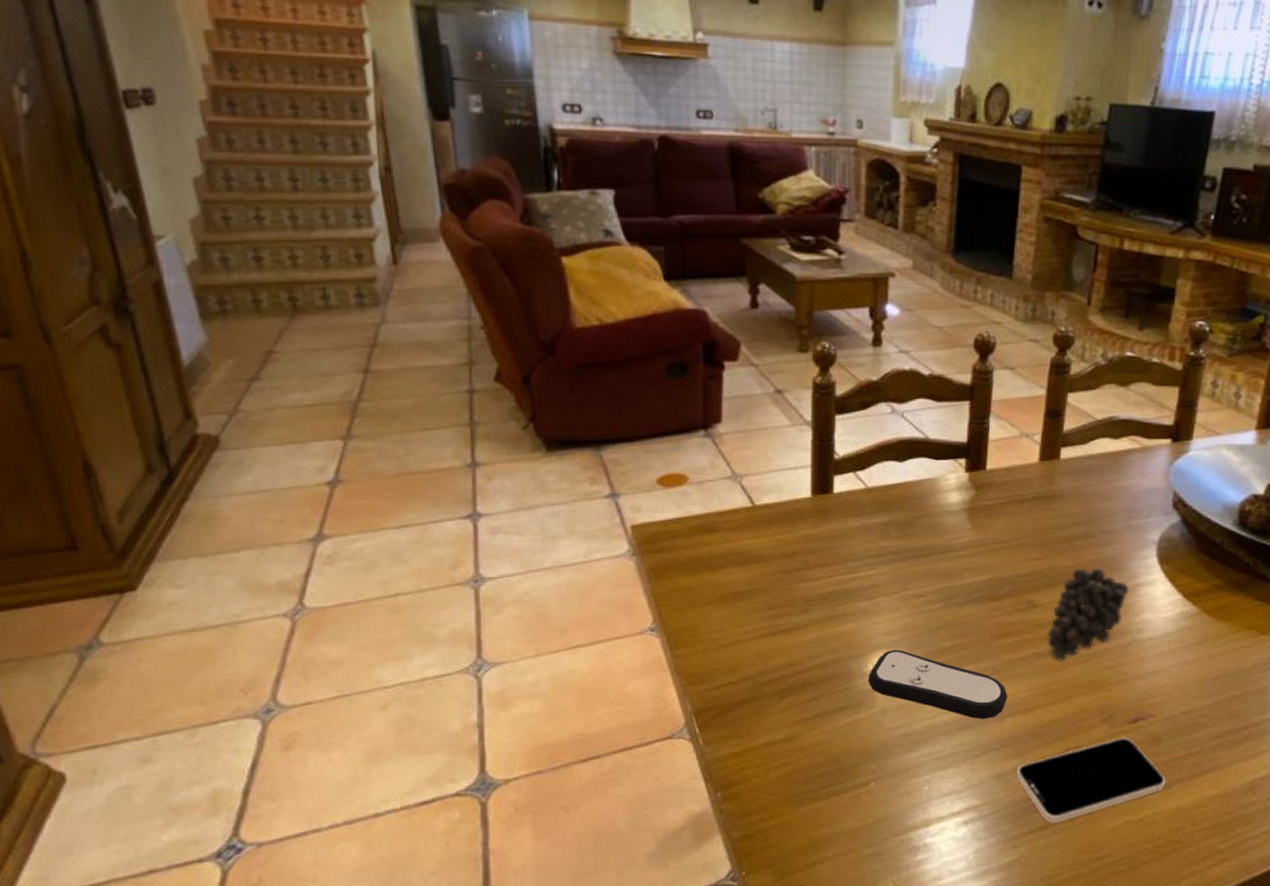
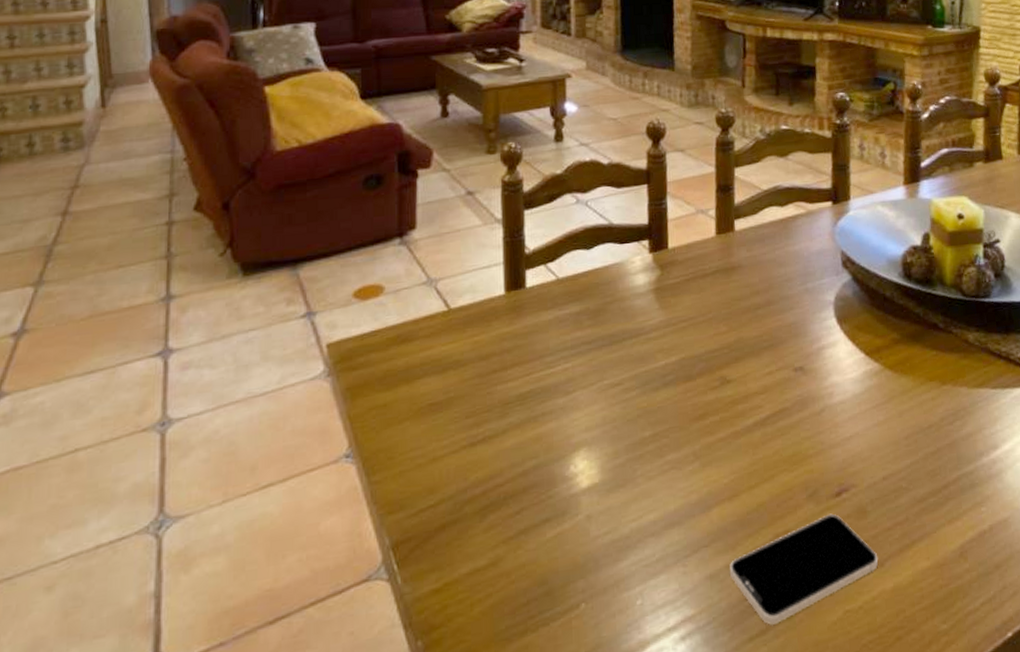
remote control: present [867,649,1008,719] -> none [570,445,712,514]
fruit: present [1047,567,1129,661] -> none [743,334,815,438]

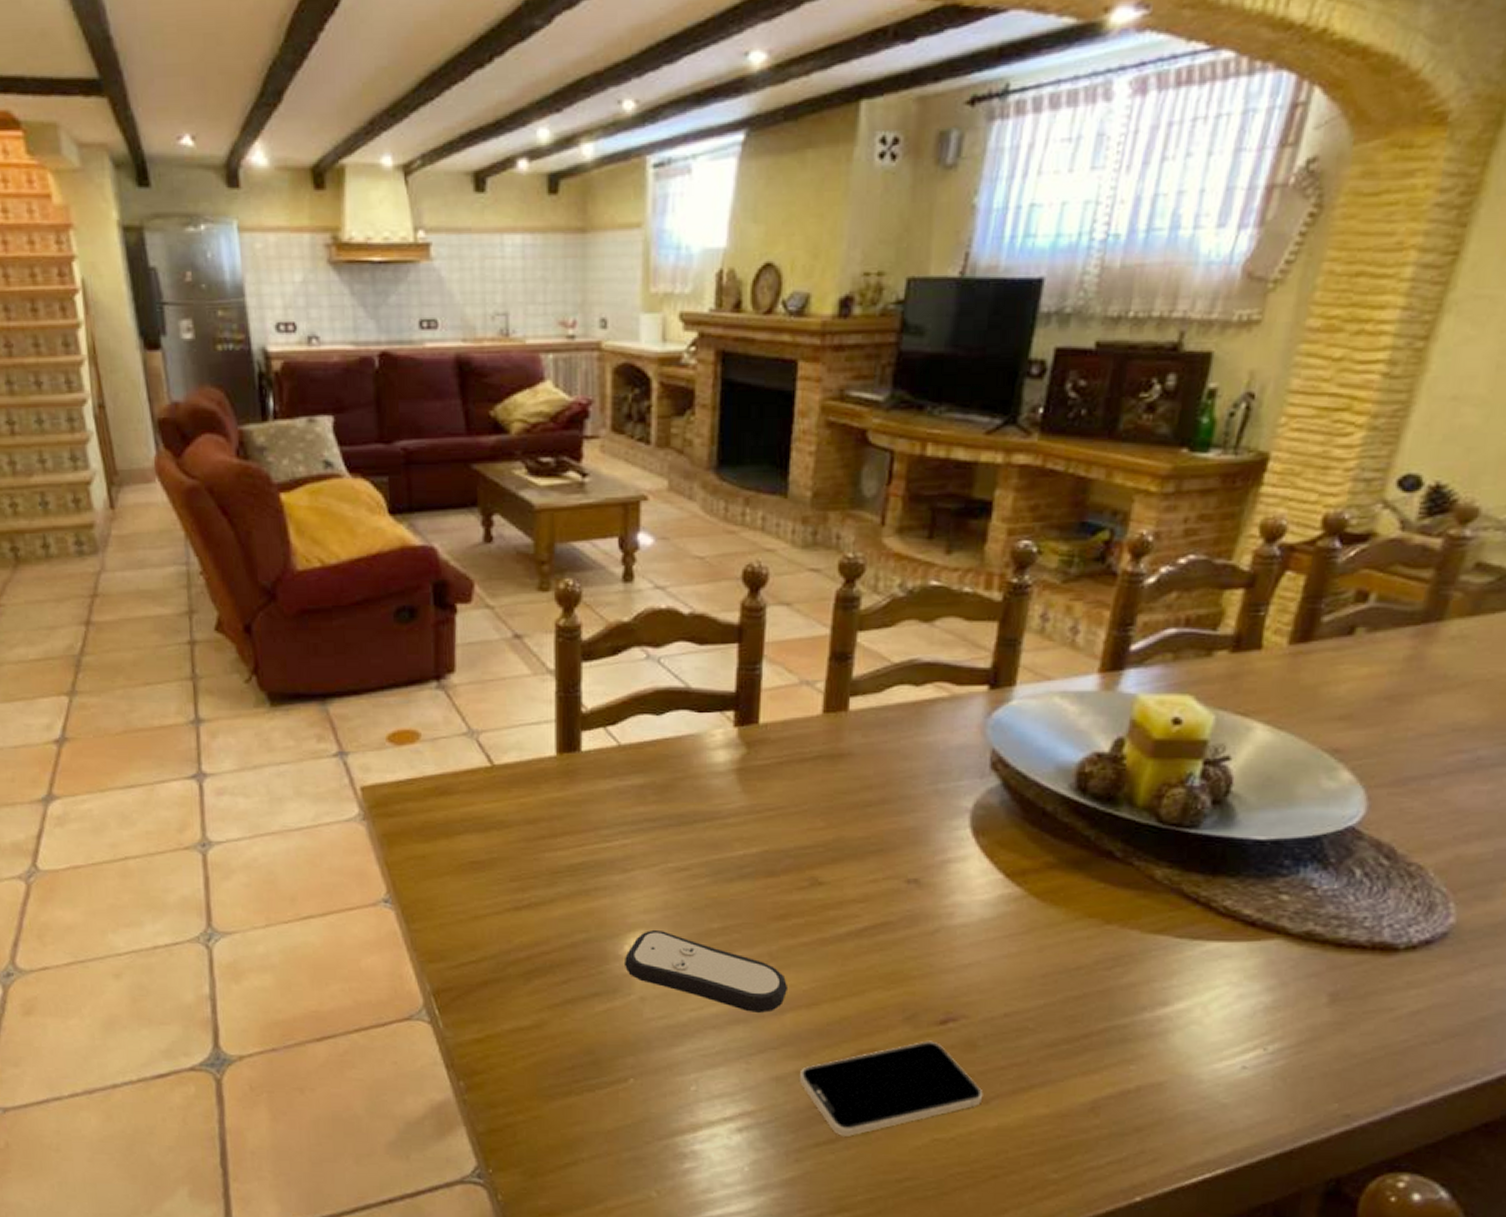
remote control: none [570,445,712,514] -> present [623,929,789,1013]

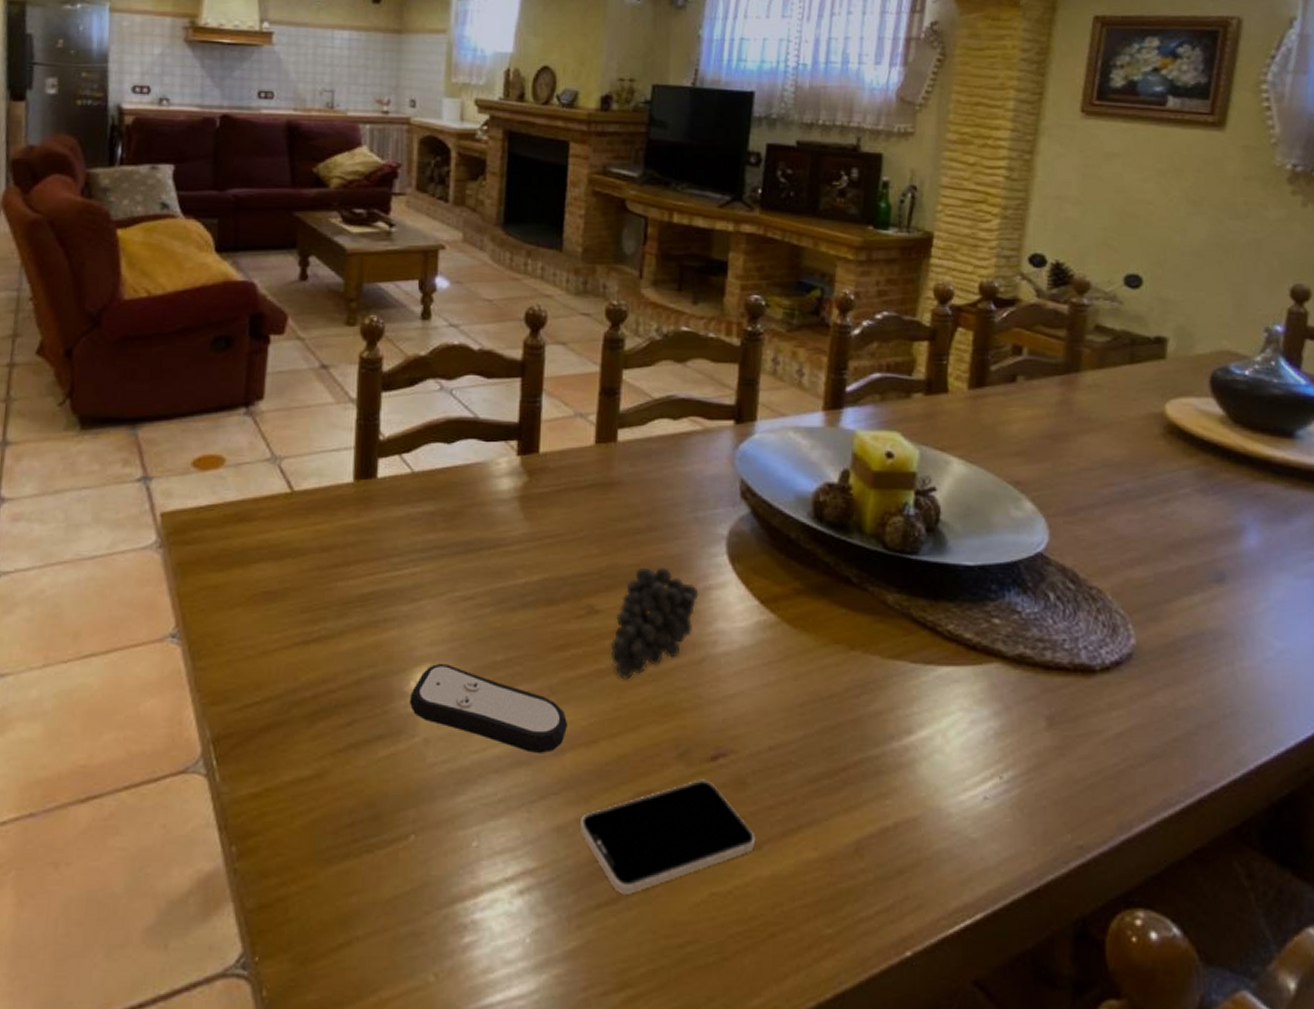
fruit: none [834,839,936,948] -> present [610,566,699,680]

